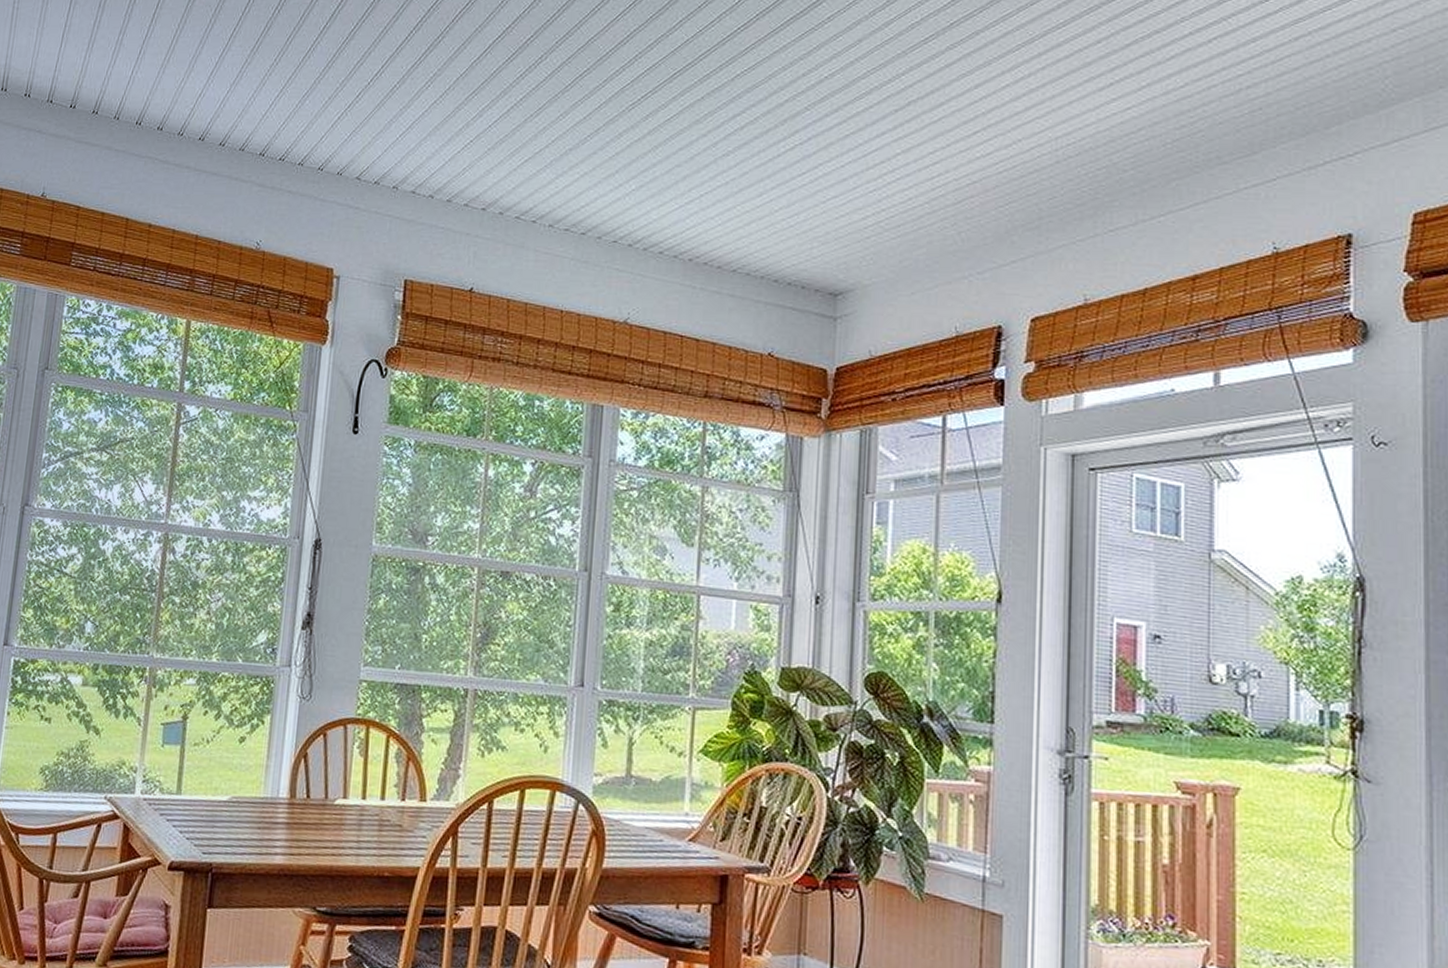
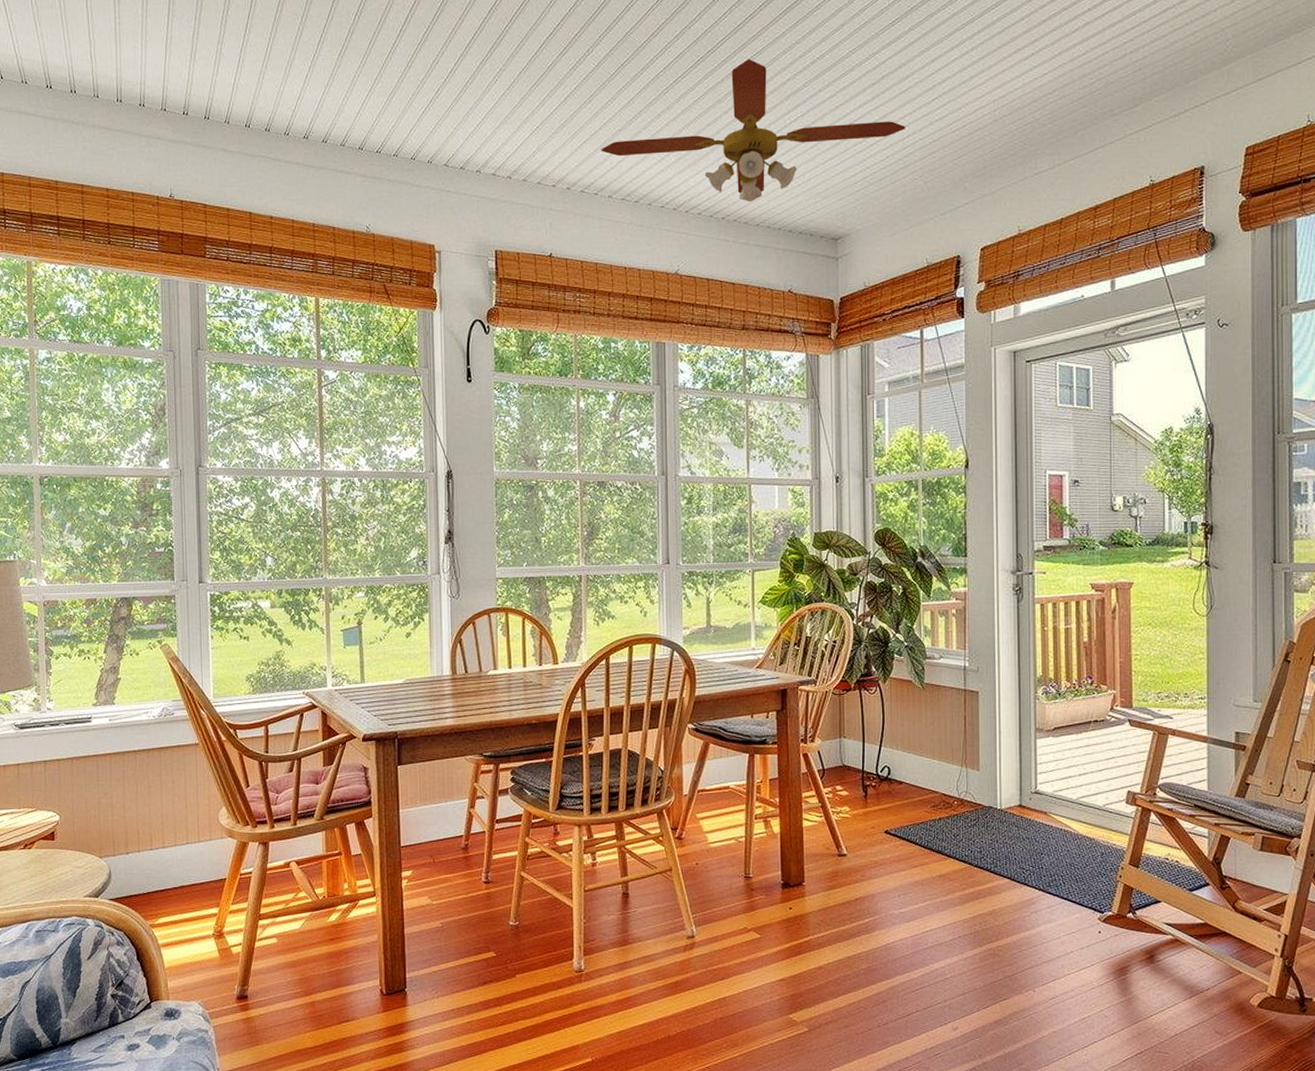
ceiling fan: none [545,75,936,242] -> present [601,59,906,202]

